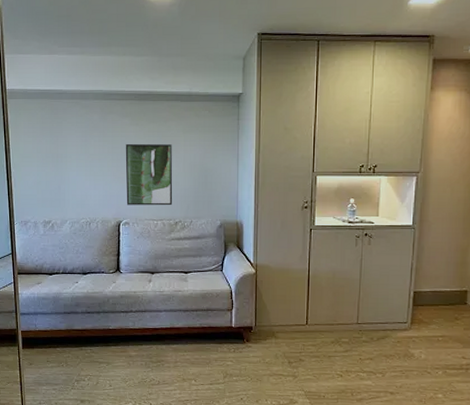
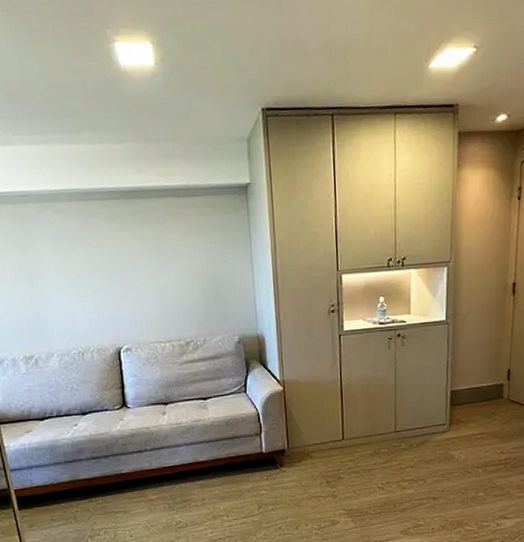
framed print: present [125,143,173,206] -> none [115,250,181,328]

